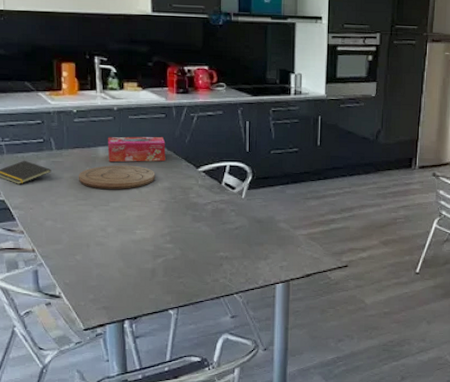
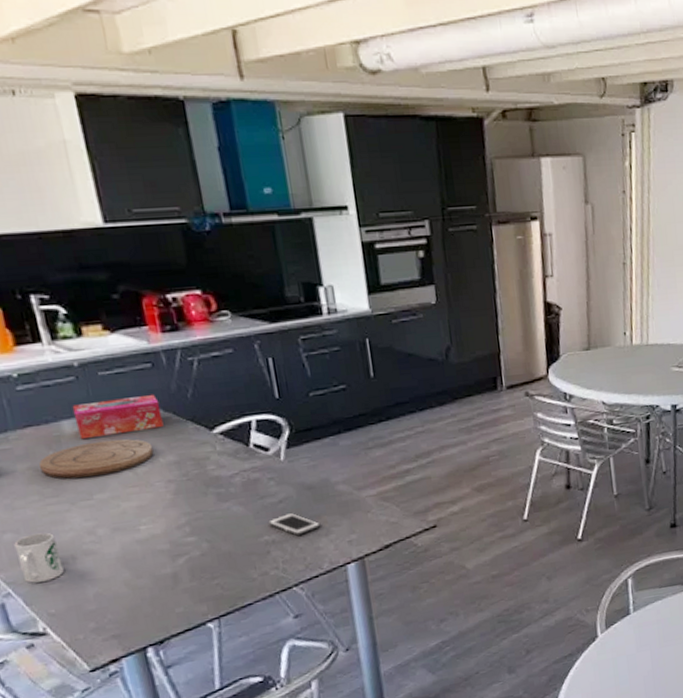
mug: none [52,224,80,259] -> present [14,532,64,583]
cell phone: none [225,238,262,256] -> present [268,513,321,536]

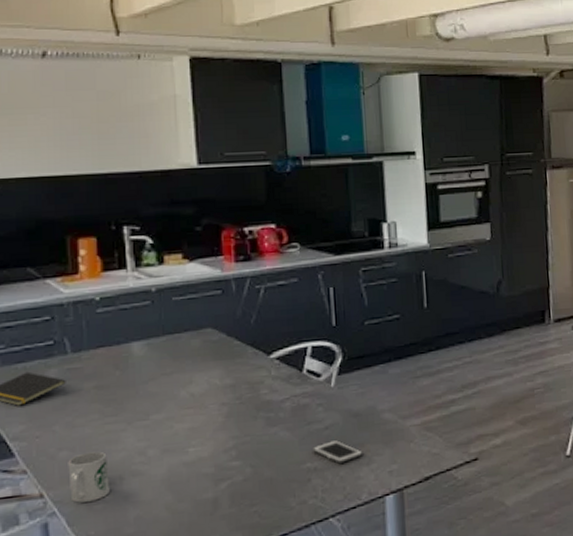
cutting board: present [39,439,154,479] -> none [105,361,212,399]
tissue box: present [72,394,164,440] -> none [144,319,225,361]

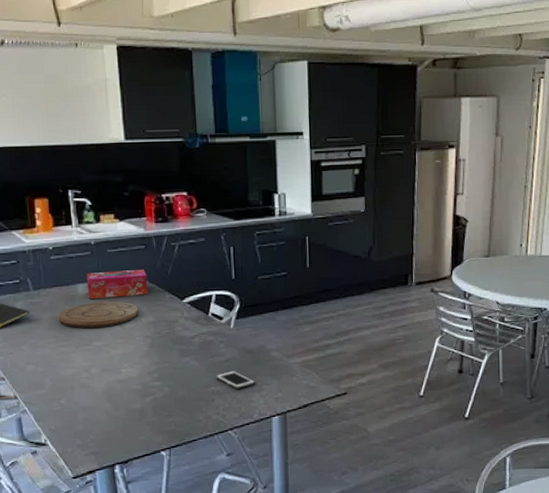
mug: present [68,451,110,503] -> none [33,367,64,405]
cutting board: none [105,361,212,399] -> present [58,301,139,329]
tissue box: none [144,319,225,361] -> present [86,269,148,300]

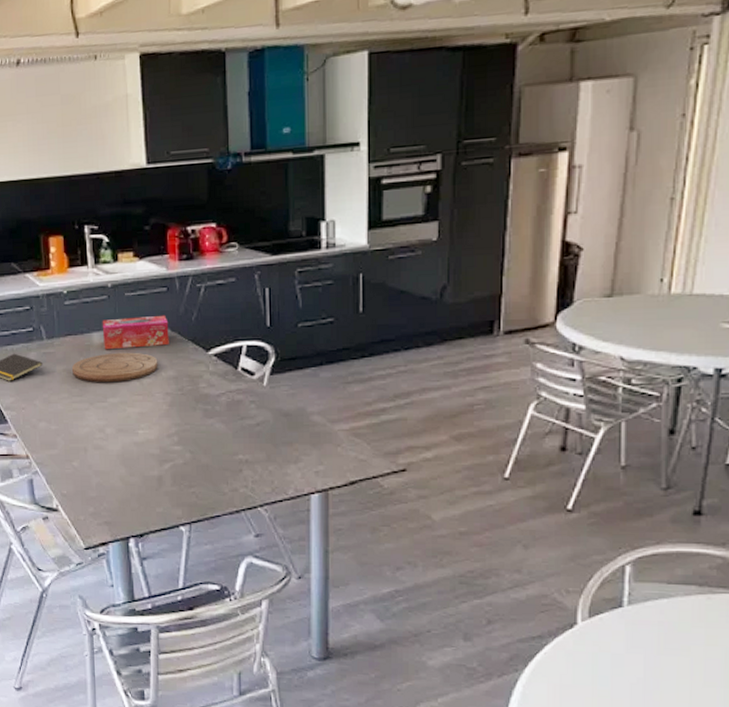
cell phone: present [216,371,255,389] -> none [245,437,292,459]

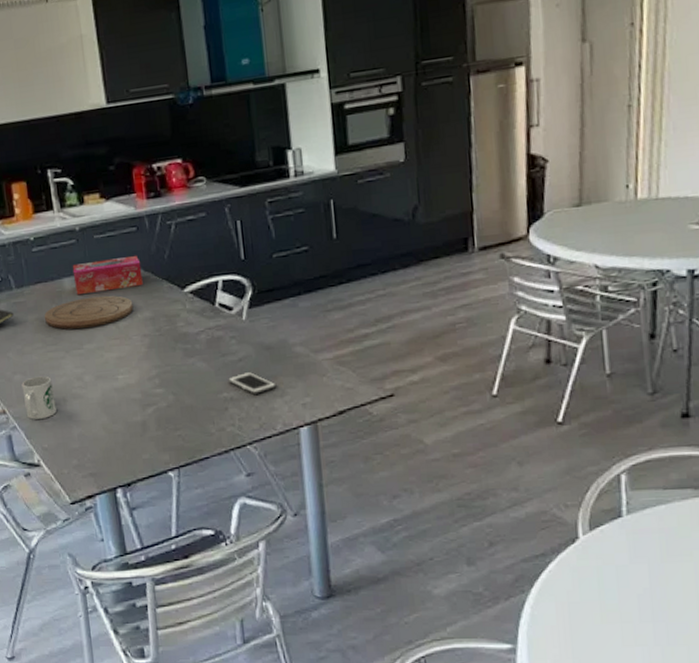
mug: none [46,425,77,466] -> present [21,376,57,420]
cell phone: none [245,437,292,459] -> present [228,372,277,394]

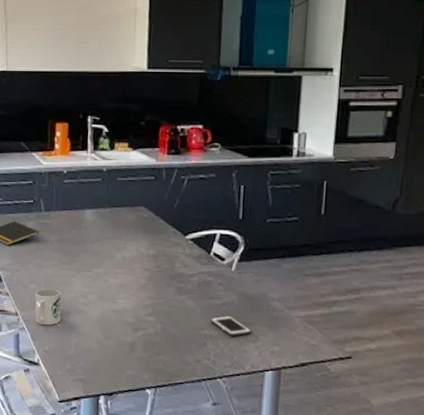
cutting board: present [44,295,134,330] -> none [64,229,141,255]
tissue box: present [72,255,143,295] -> none [94,199,153,227]

